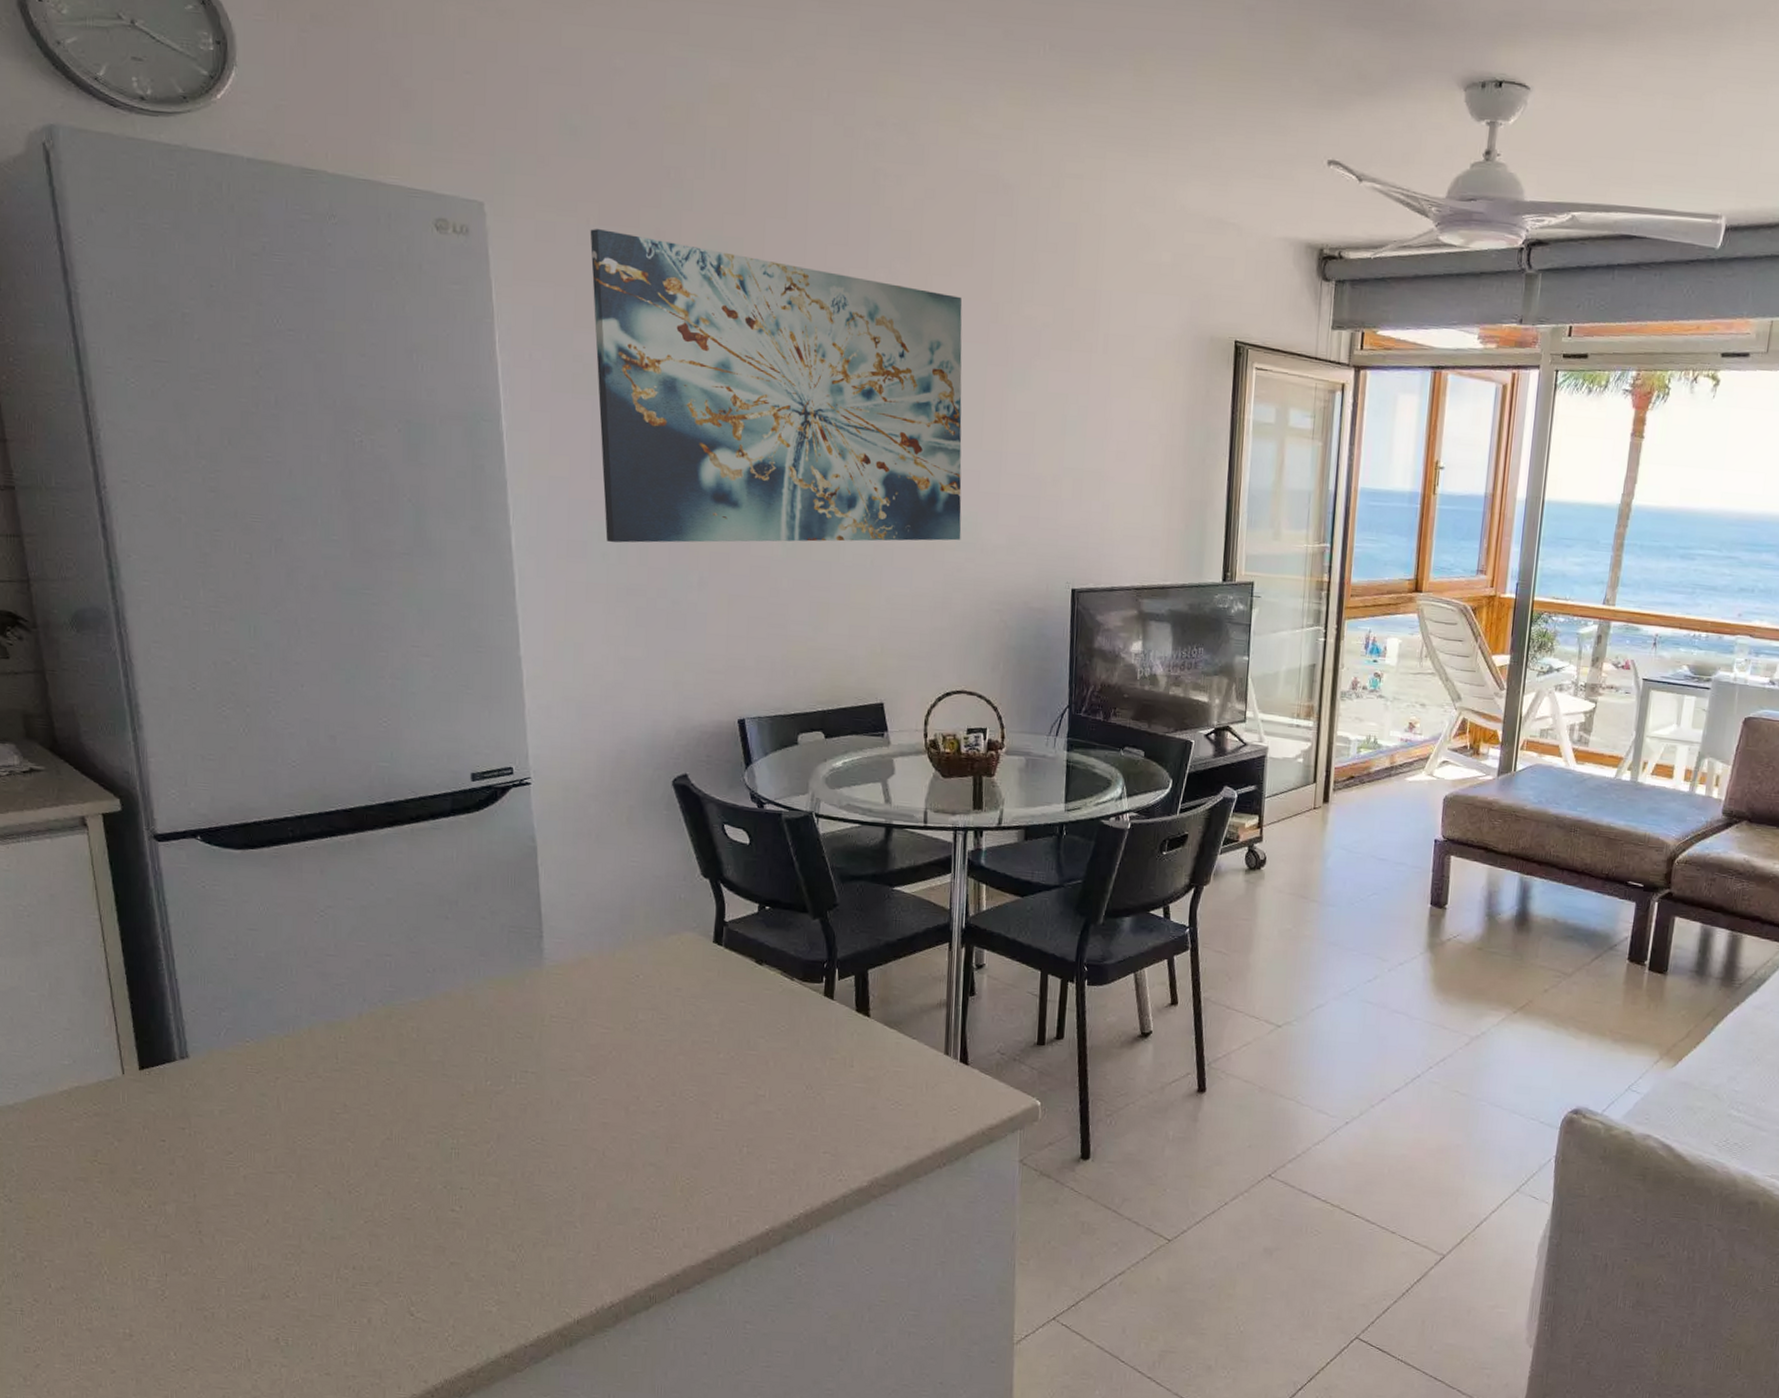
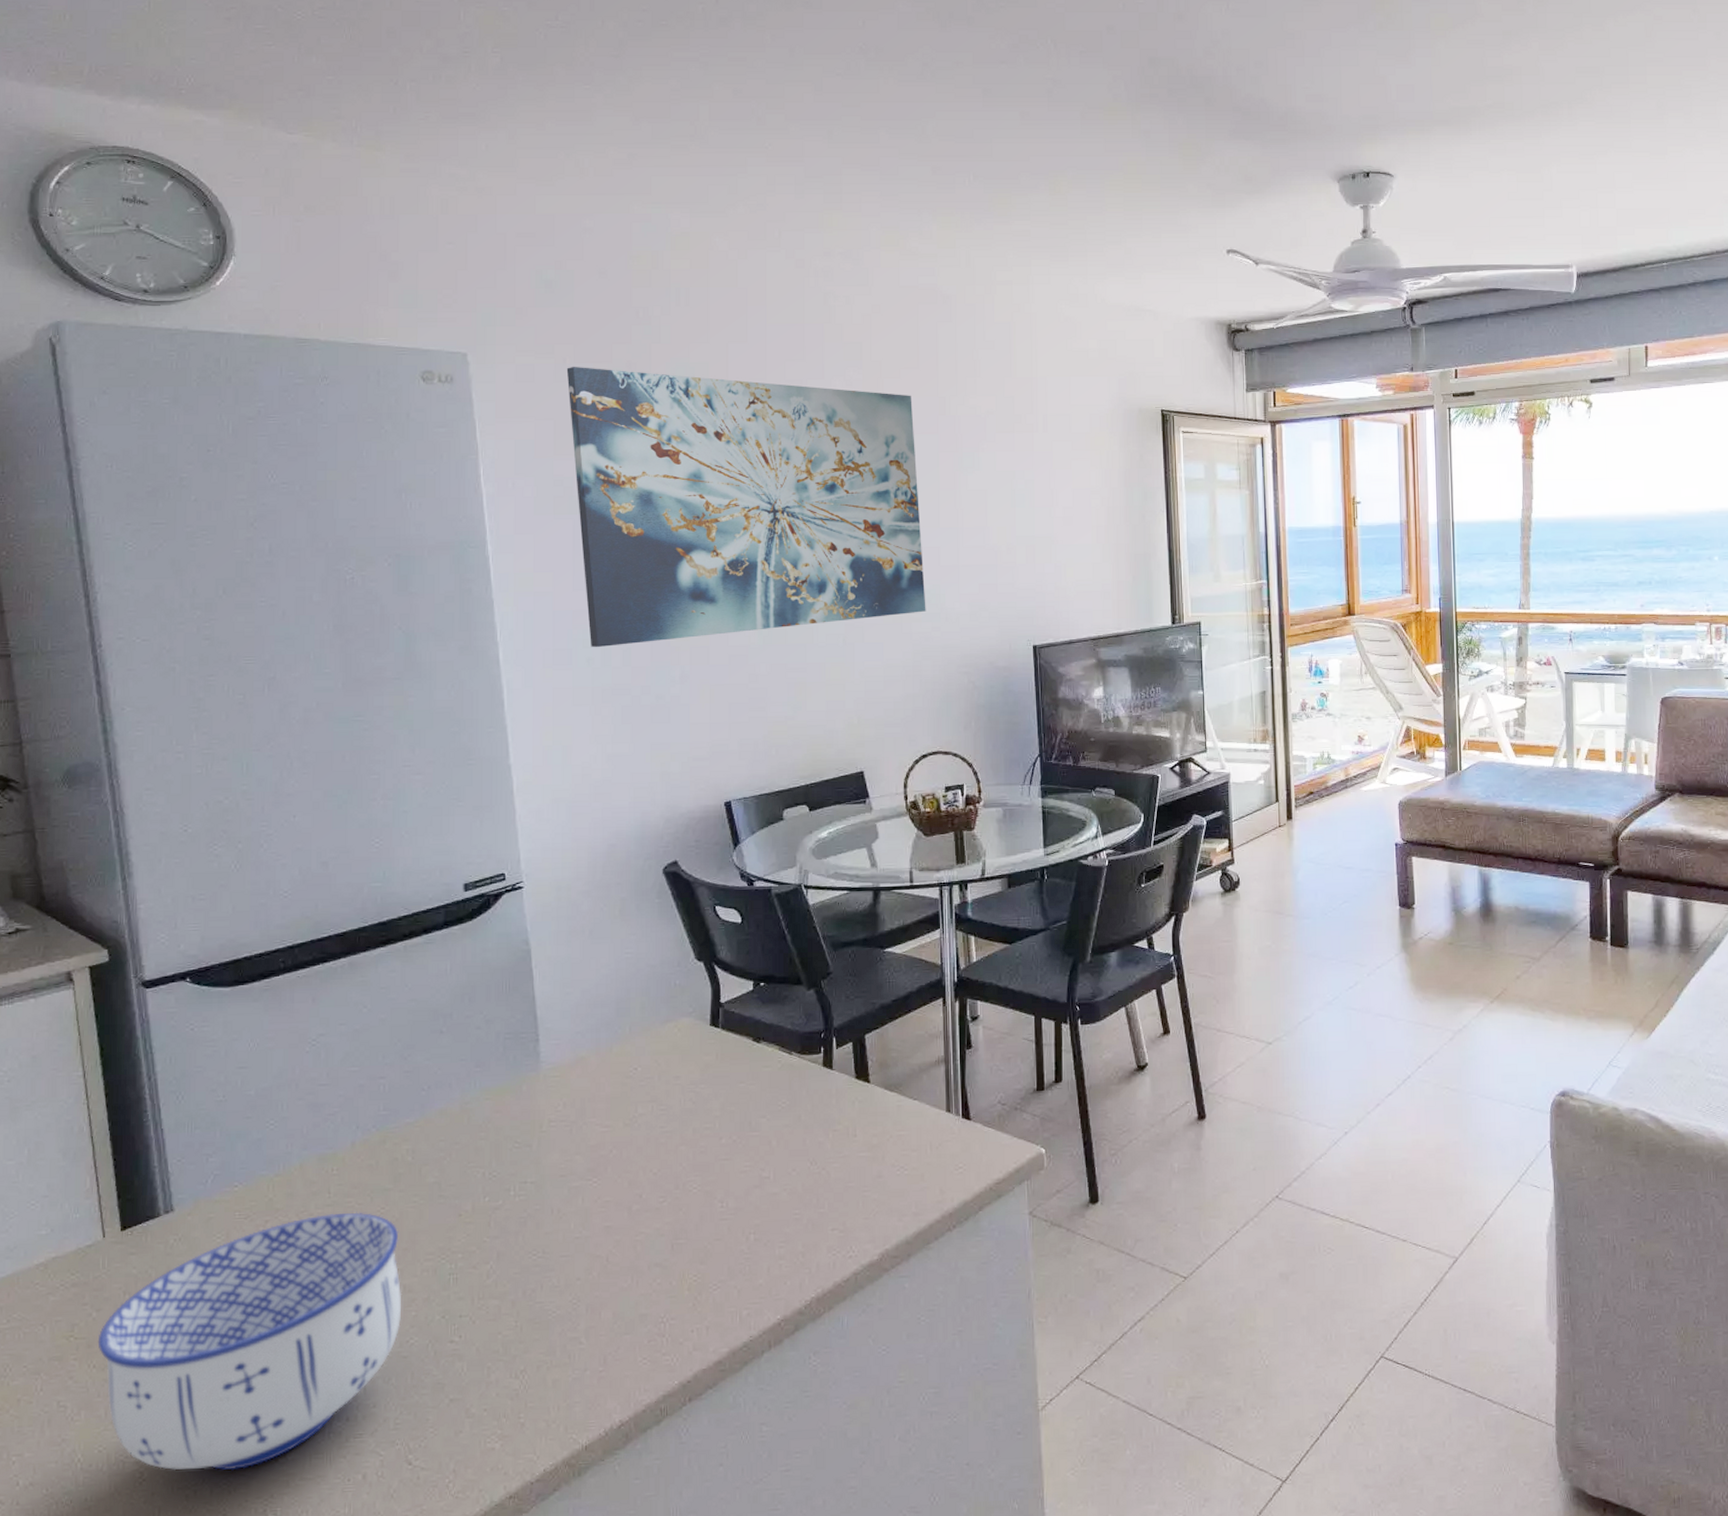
bowl: none [120,1078,405,1300] -> present [97,1212,401,1471]

